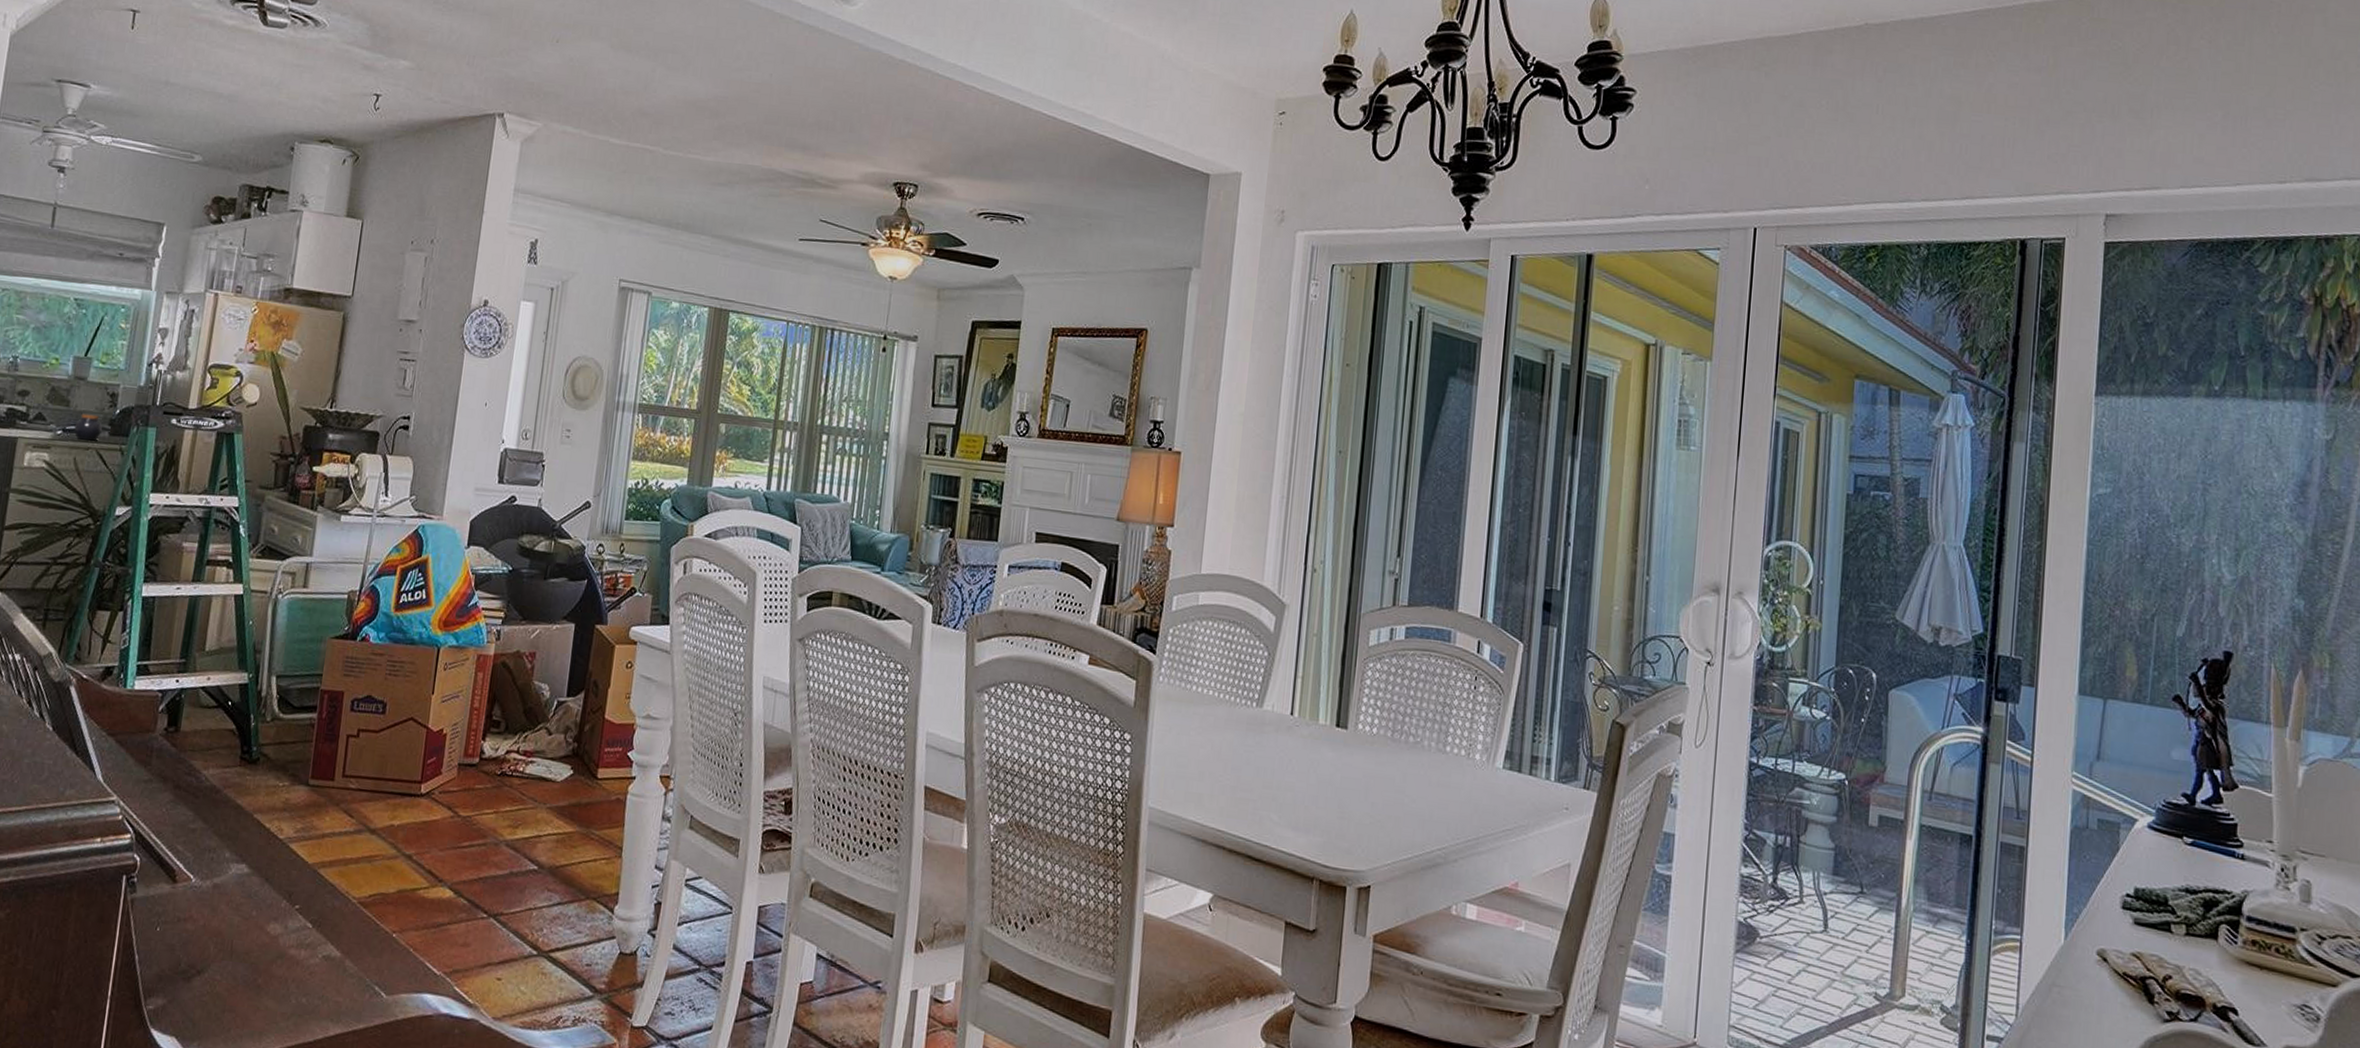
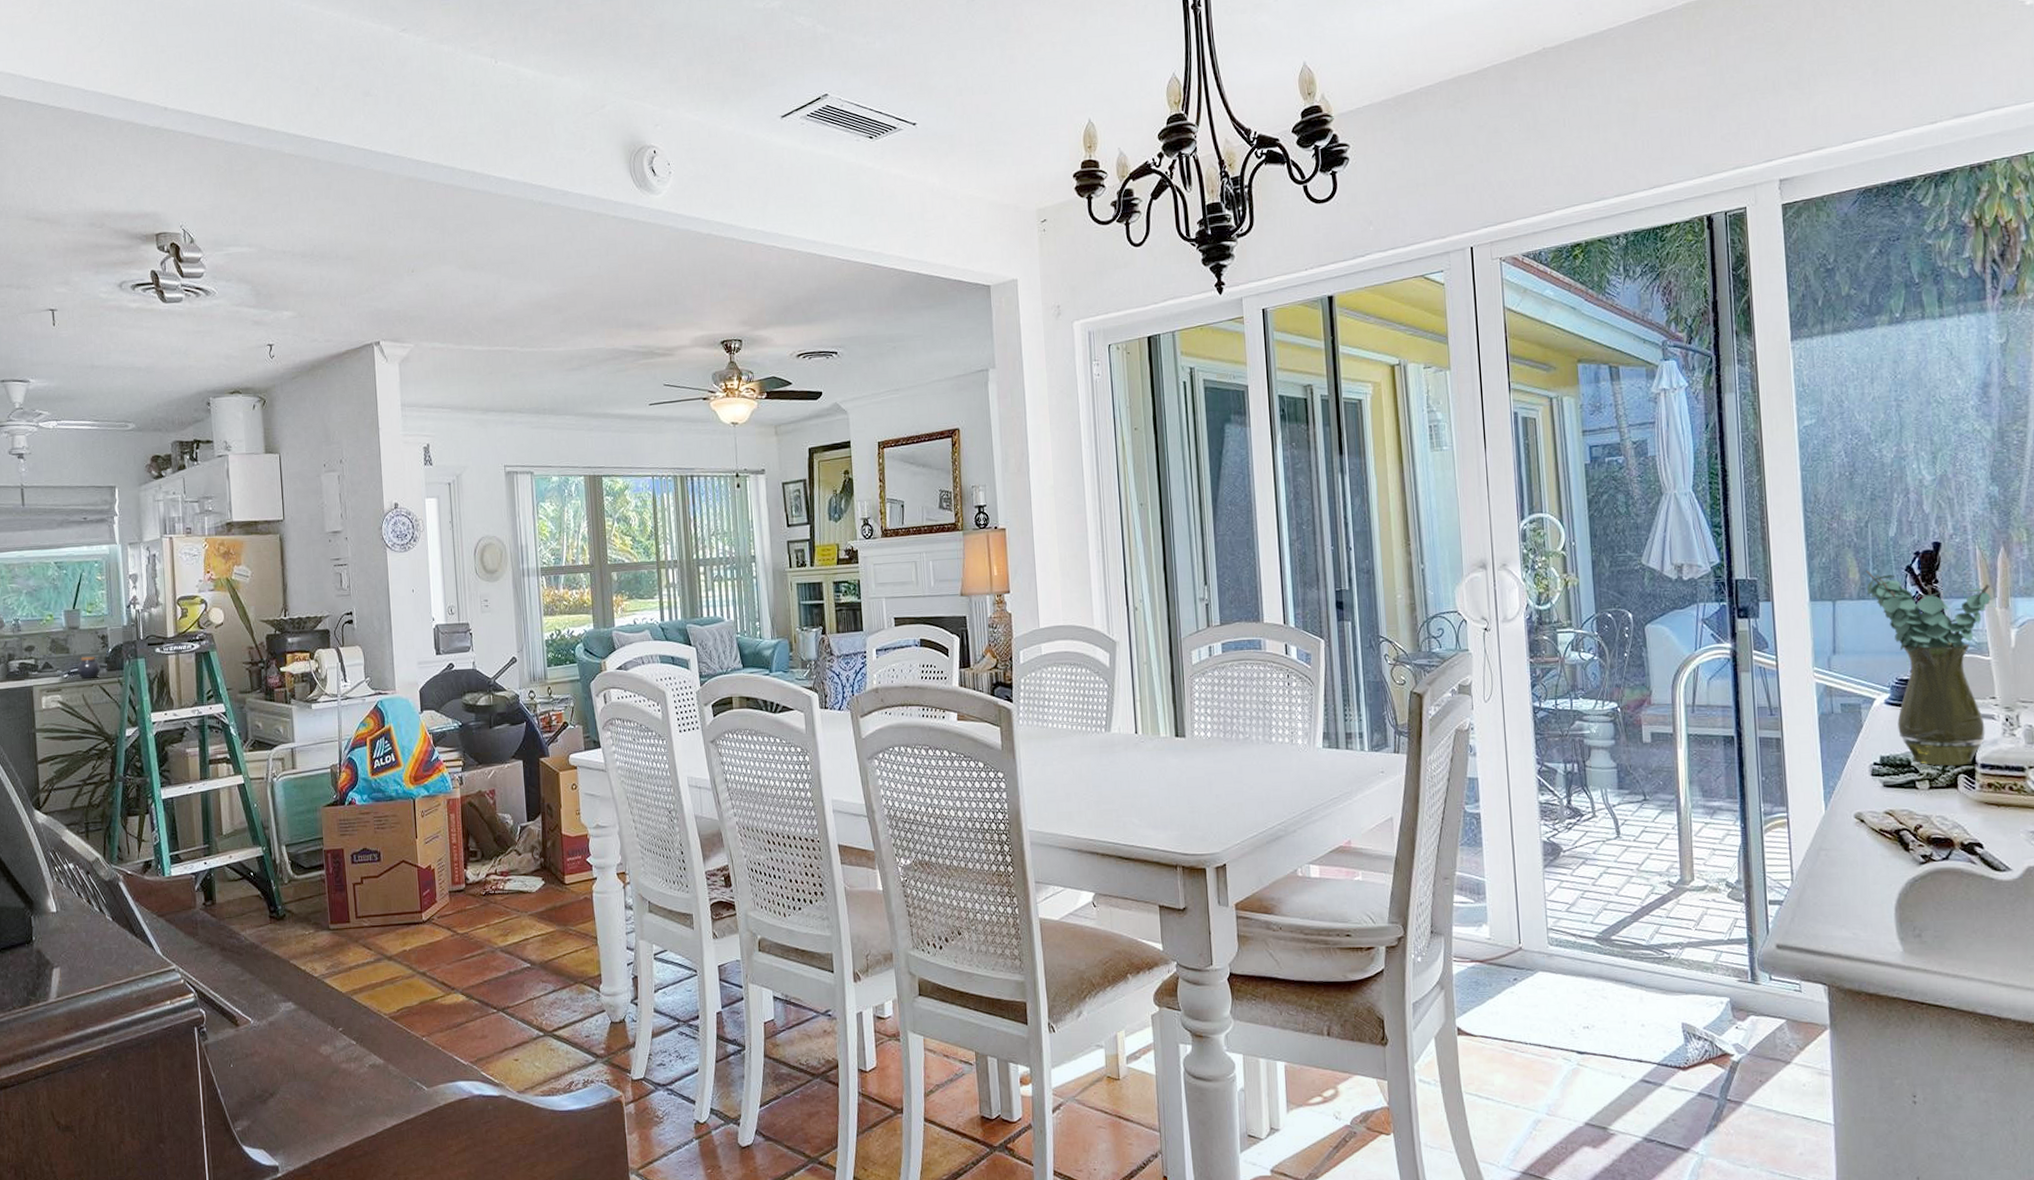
vase: none [2143,670,2282,915] -> present [1865,570,1991,766]

